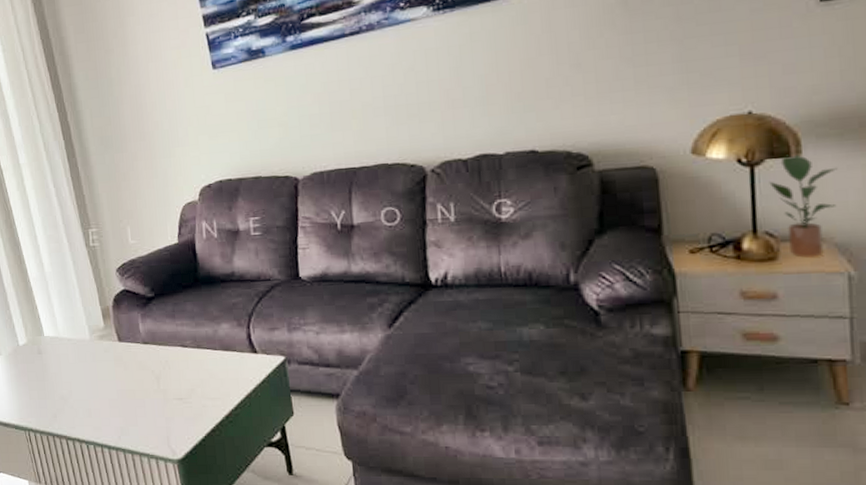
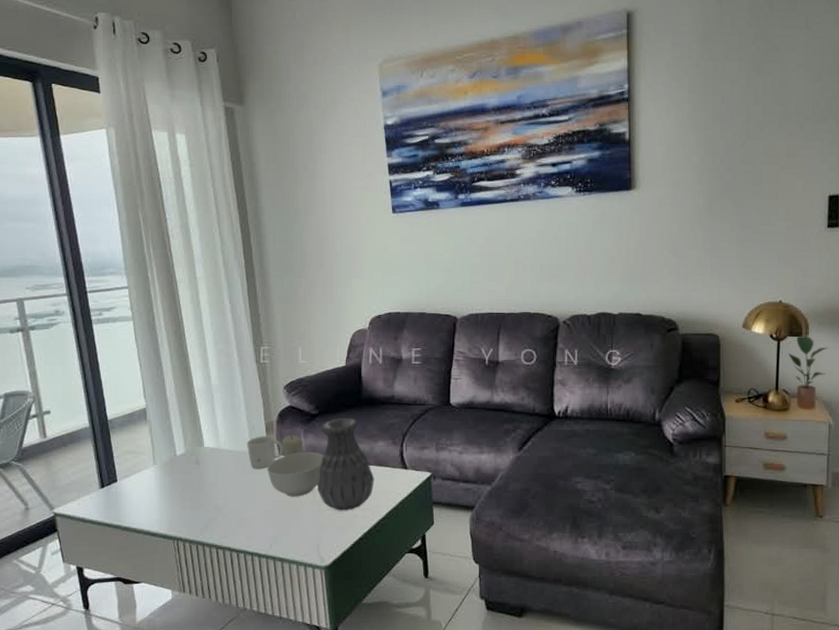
mug: none [84,322,122,357] -> present [246,436,283,469]
bowl: none [107,337,165,386] -> present [266,451,324,497]
candle: none [119,320,143,344] -> present [281,435,304,457]
vase: none [158,299,222,400] -> present [317,417,375,511]

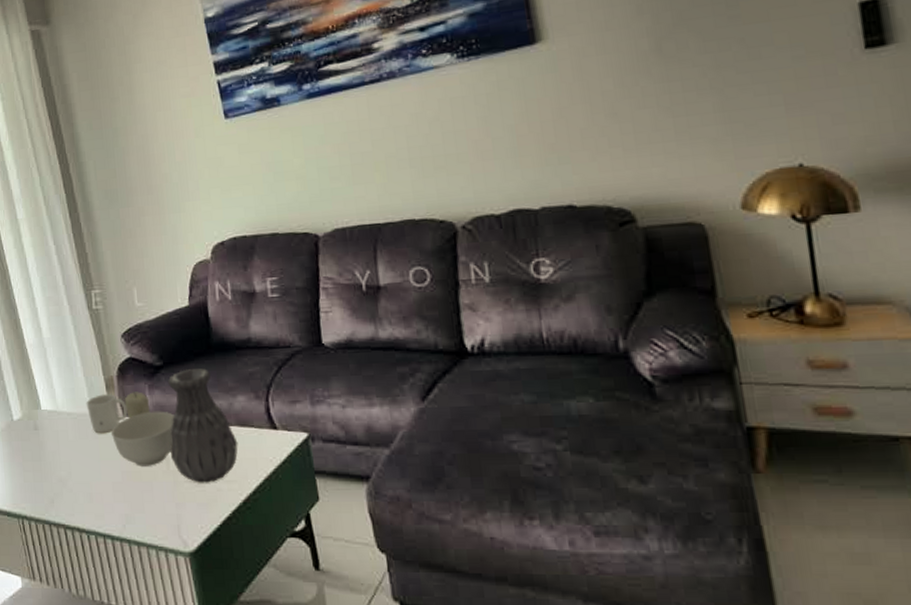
potted plant: present [788,333,828,410] -> none [828,208,904,323]

